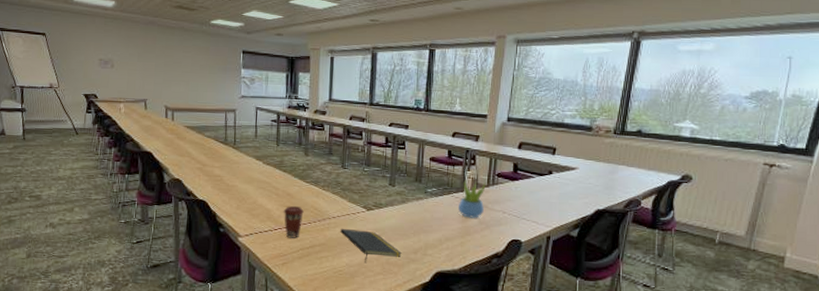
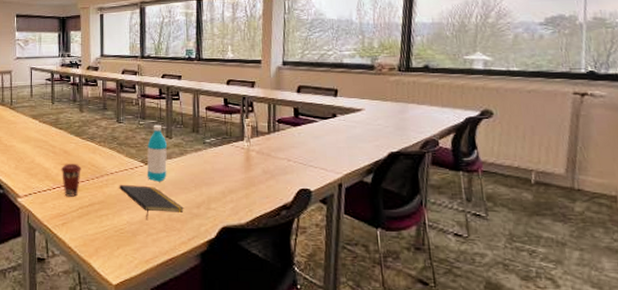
water bottle: none [368,172,390,228] -> present [146,124,168,182]
succulent plant: present [457,180,486,218] -> none [239,128,267,168]

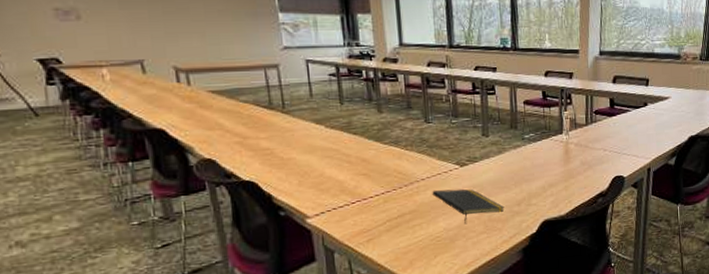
coffee cup: present [61,163,81,197] -> none [359,172,386,210]
water bottle: present [146,124,168,182] -> none [462,122,485,184]

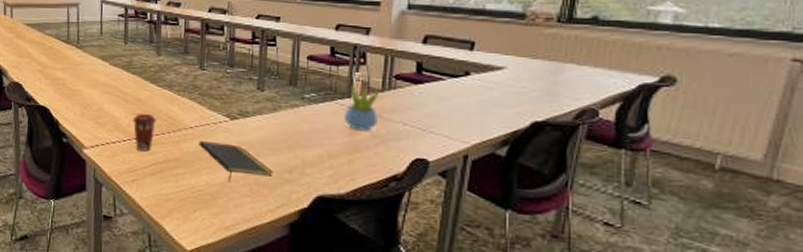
coffee cup: none [359,172,386,210] -> present [132,113,156,151]
succulent plant: none [558,121,585,160] -> present [343,83,380,131]

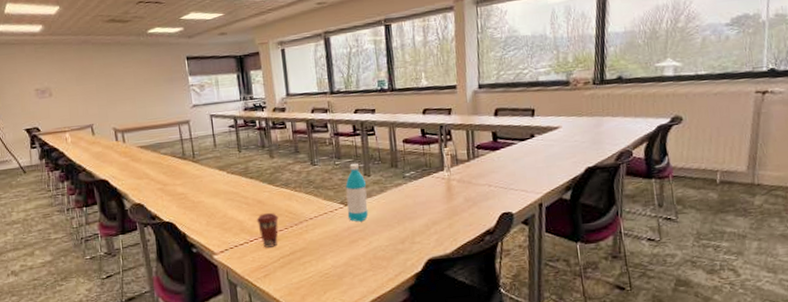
notepad: present [199,141,274,183] -> none [320,227,389,262]
water bottle: none [232,74,259,140] -> present [345,163,369,222]
succulent plant: present [343,83,380,131] -> none [440,156,468,197]

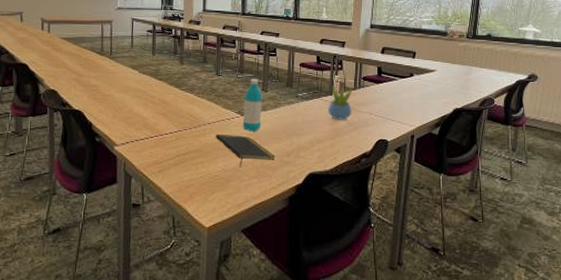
coffee cup: present [256,212,279,248] -> none [159,113,180,145]
notepad: none [320,227,389,262] -> present [215,135,275,168]
succulent plant: none [440,156,468,197] -> present [327,84,353,120]

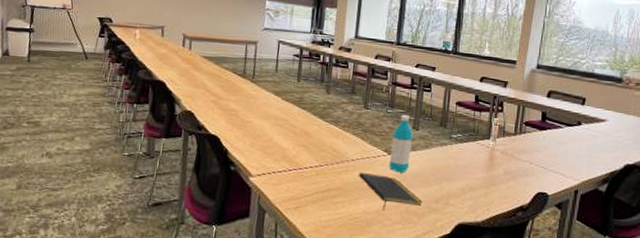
succulent plant: present [327,84,353,120] -> none [483,127,513,168]

